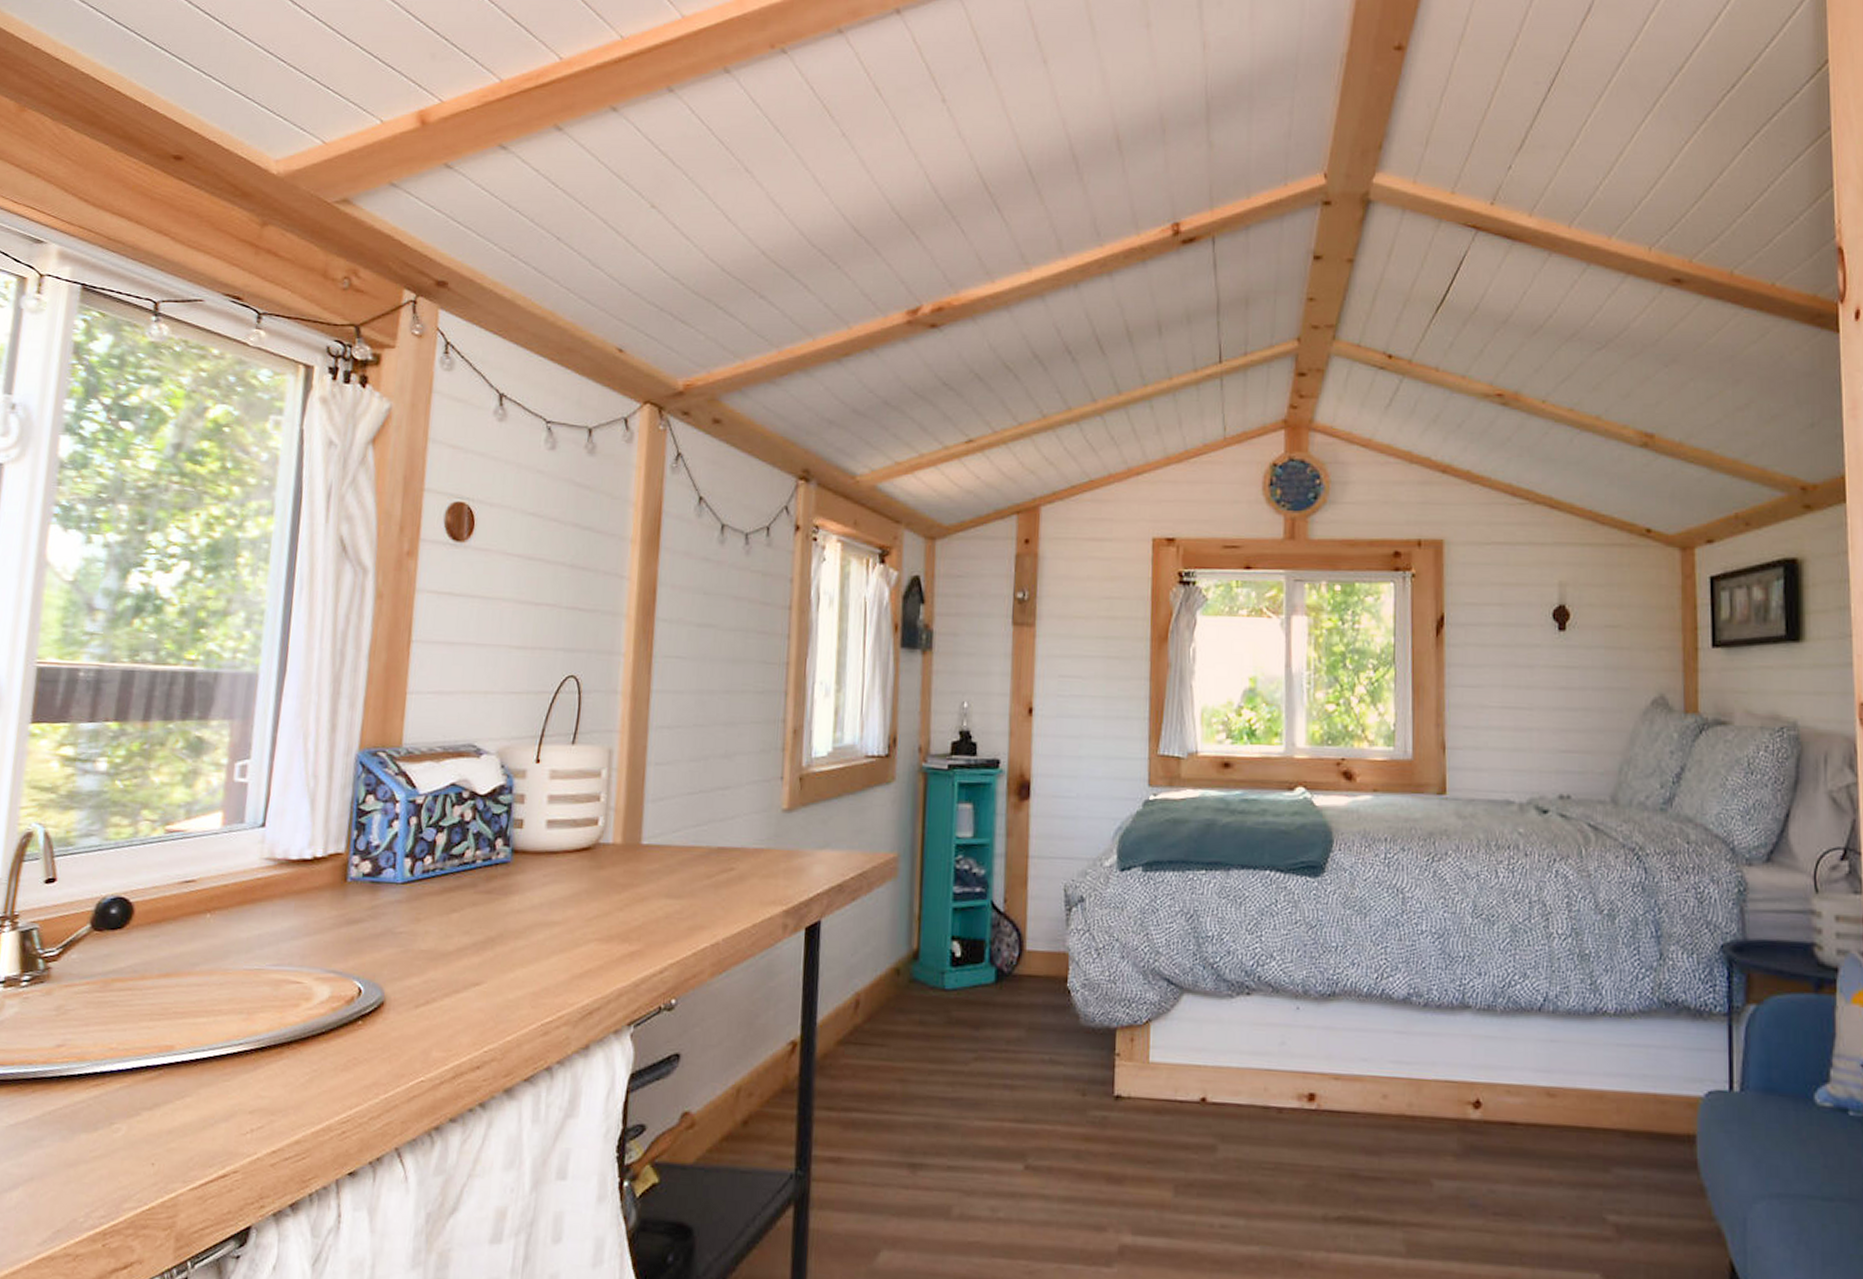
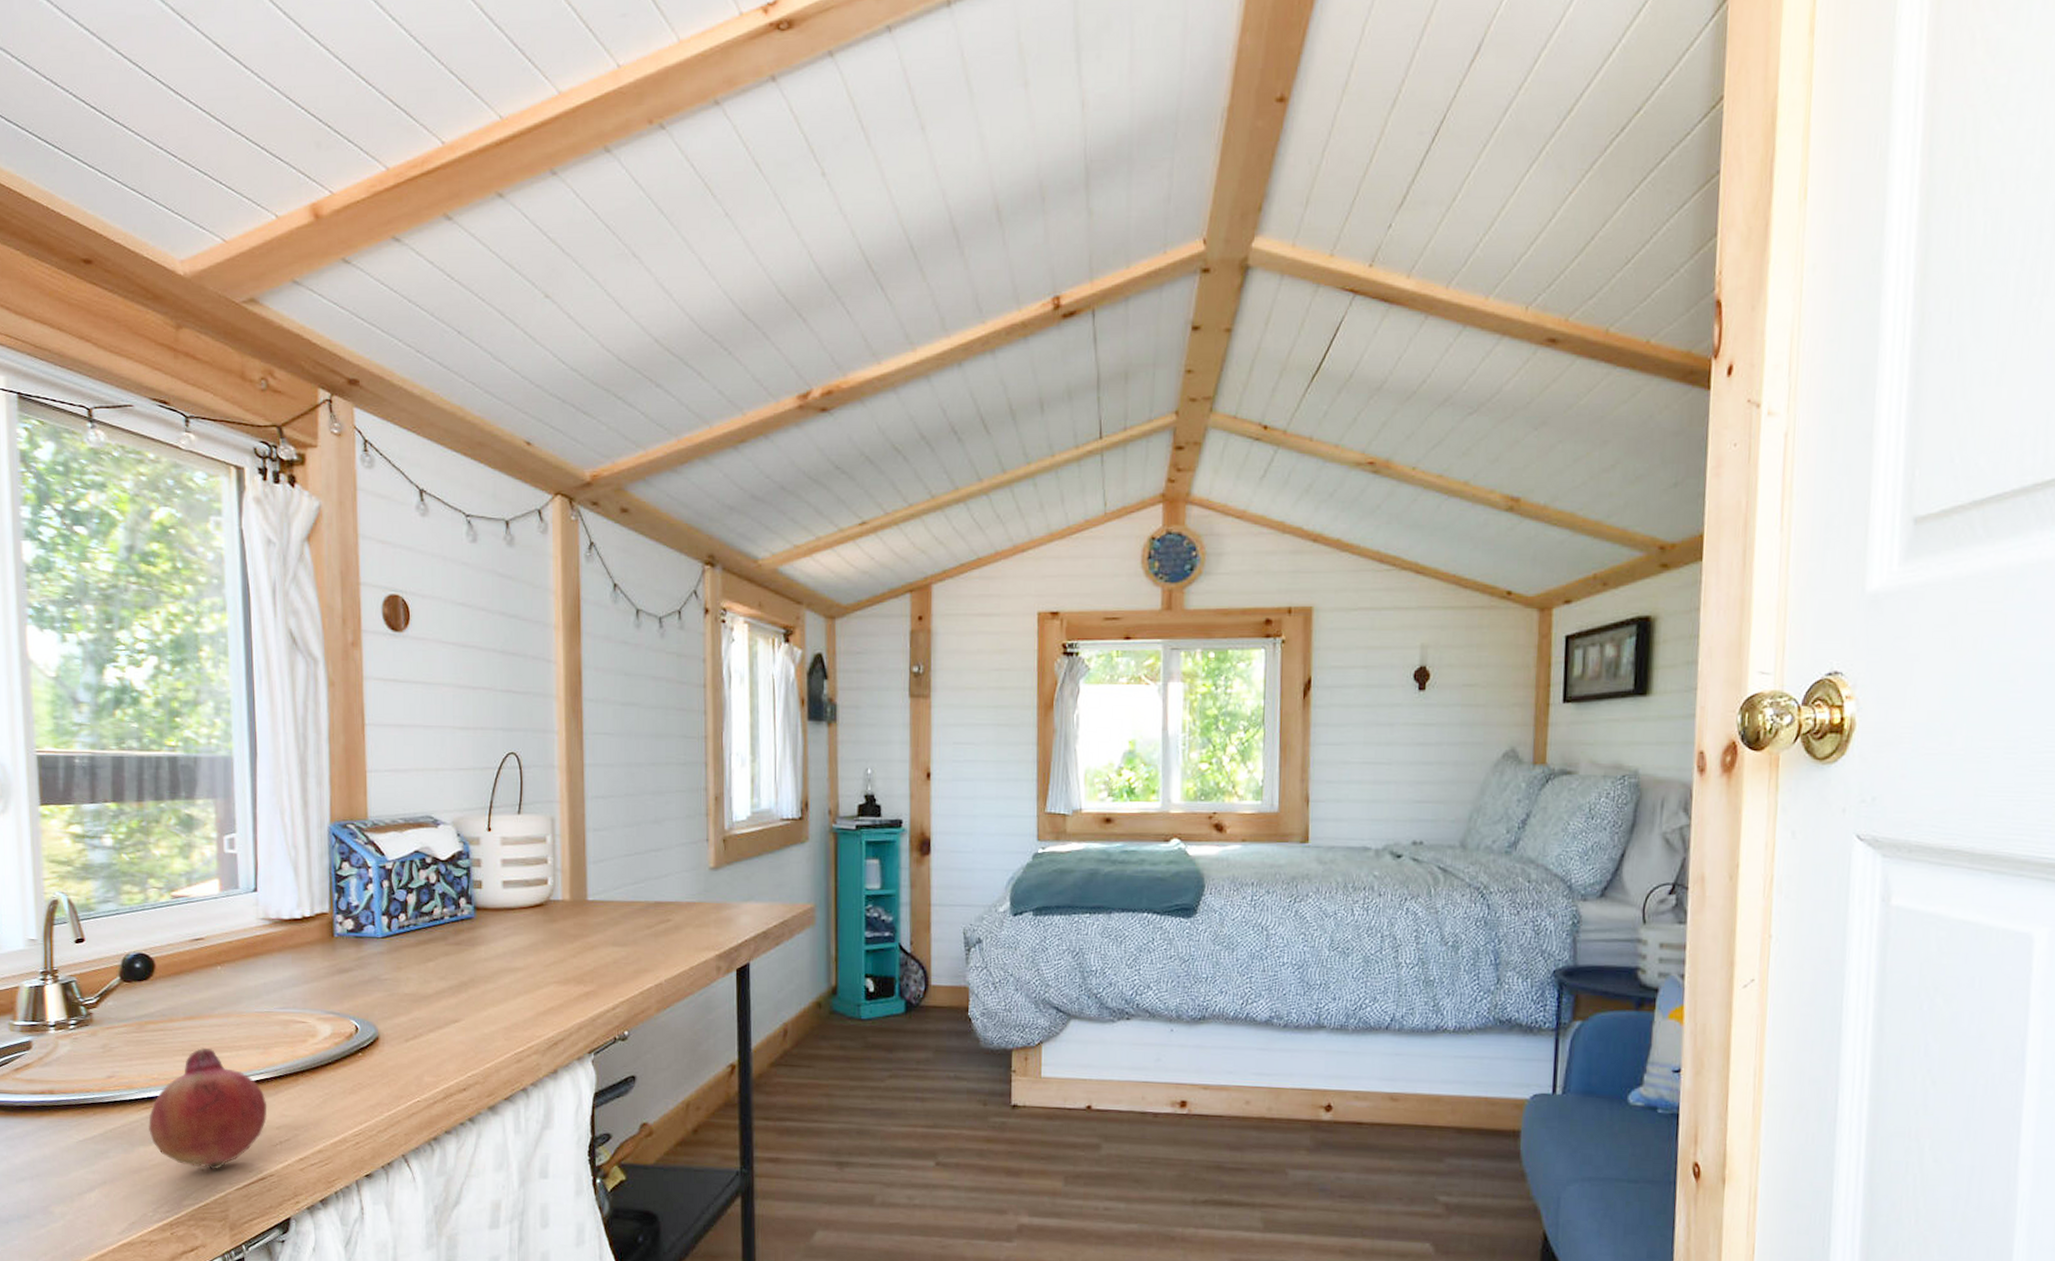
fruit: none [95,1011,242,1164] -> present [148,1047,268,1170]

